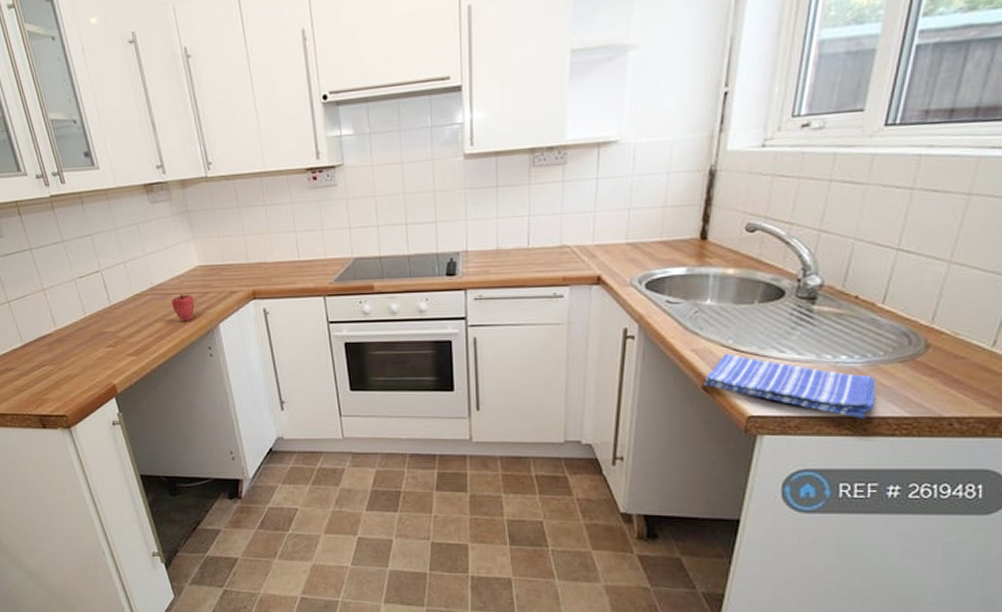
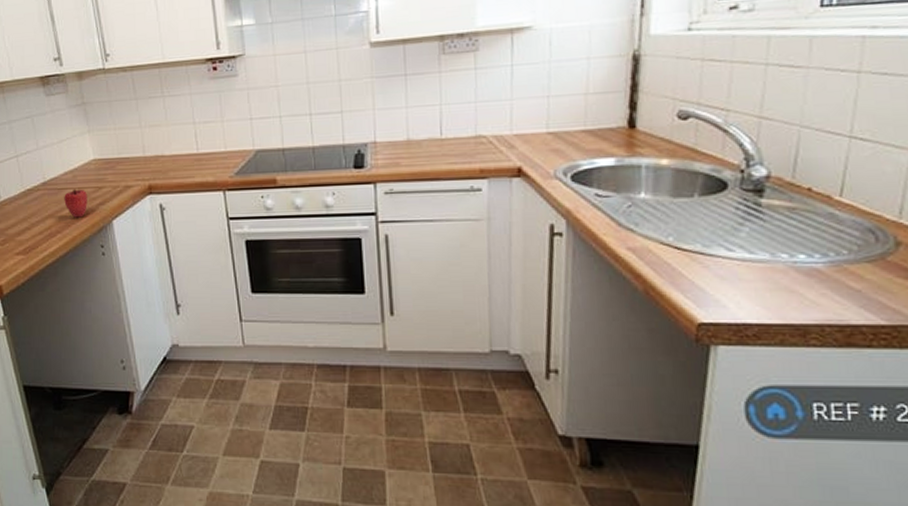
dish towel: present [704,353,875,419] -> none [644,252,845,327]

